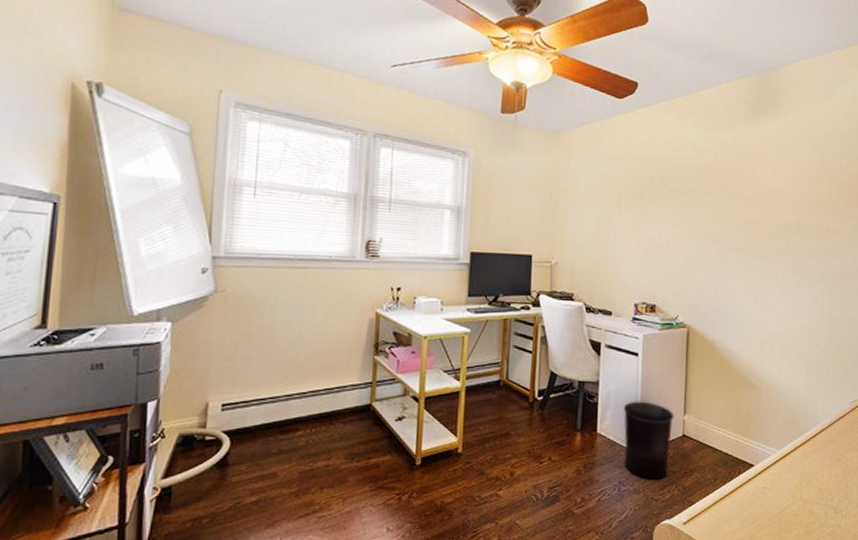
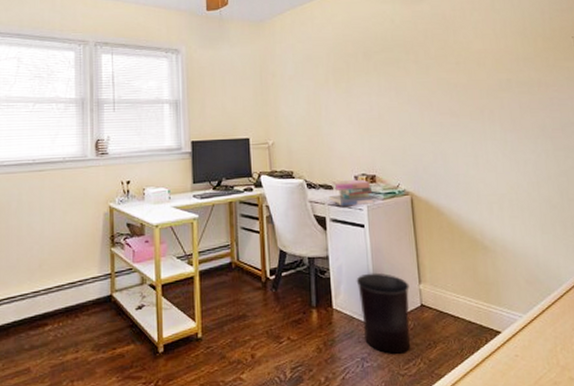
books: none [606,307,651,334] -> present [328,179,374,207]

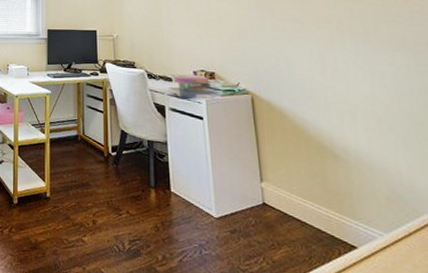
waste bin: present [356,272,410,354] -> none [194,163,251,249]

